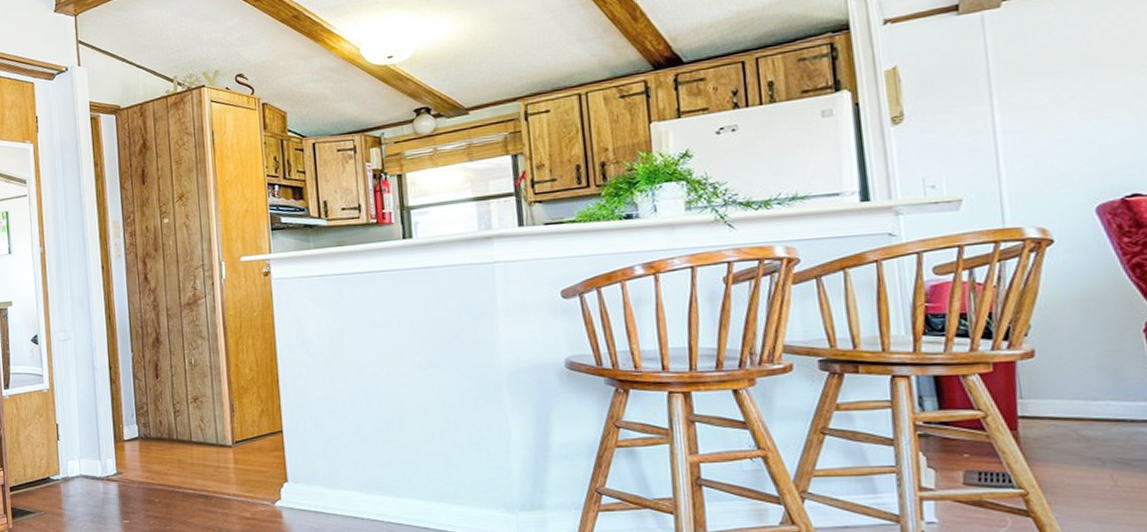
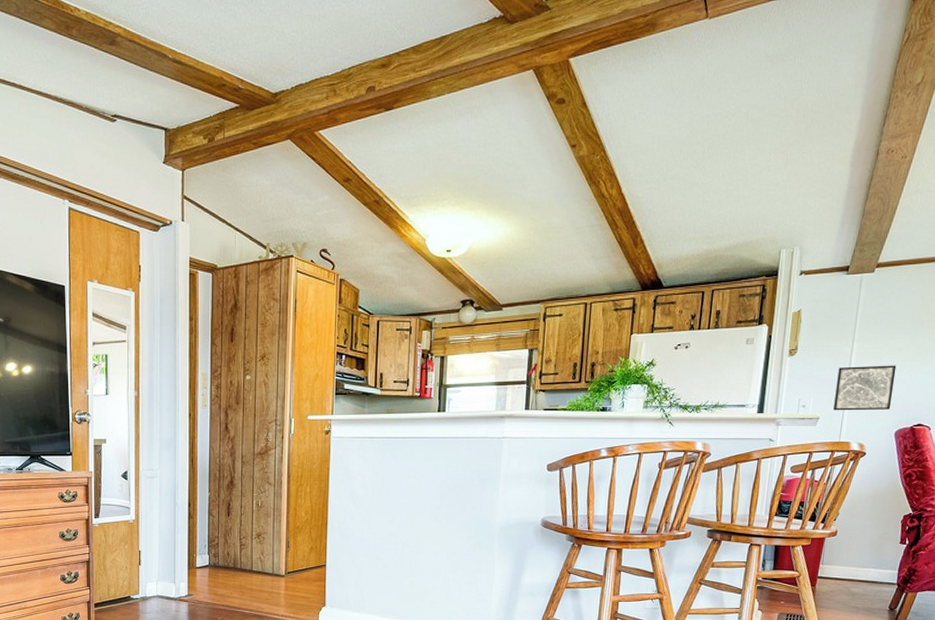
wall art: none [976,119,1079,189] -> present [833,365,897,411]

